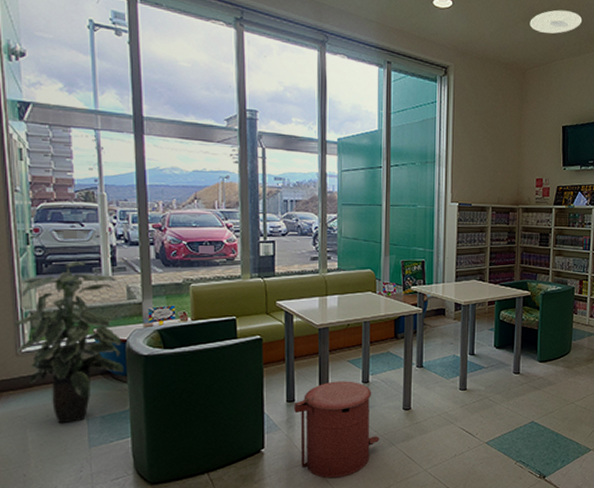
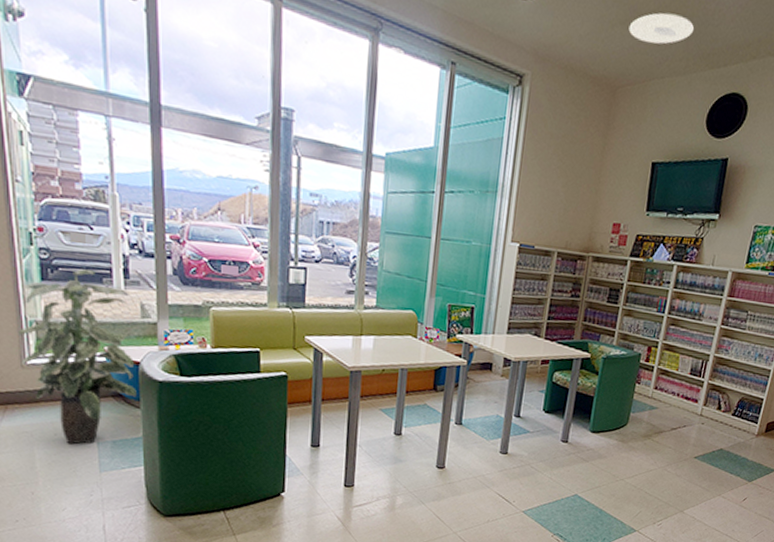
trash can: present [293,381,380,478] -> none [317,429,409,530]

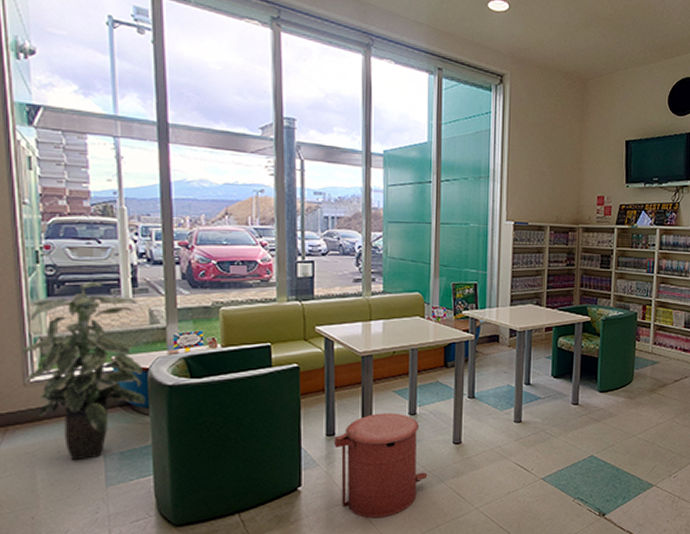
trash can: none [317,429,409,530] -> present [333,413,428,518]
ceiling light: present [628,12,695,45] -> none [591,16,648,42]

